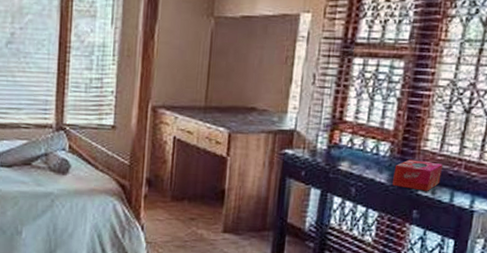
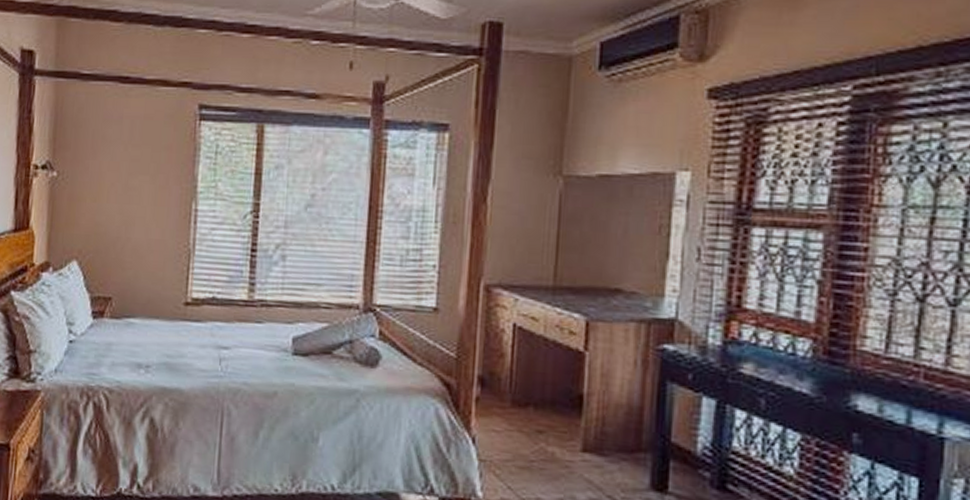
tissue box: present [392,159,443,191] -> none [819,363,891,407]

